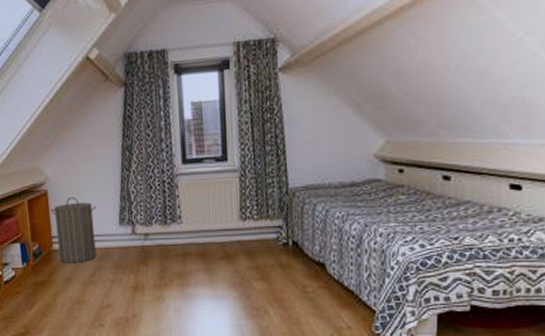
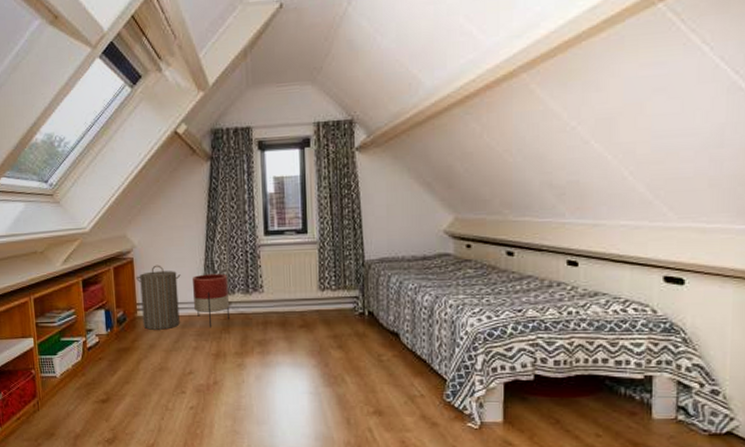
planter: none [109,204,147,259] -> present [193,273,229,327]

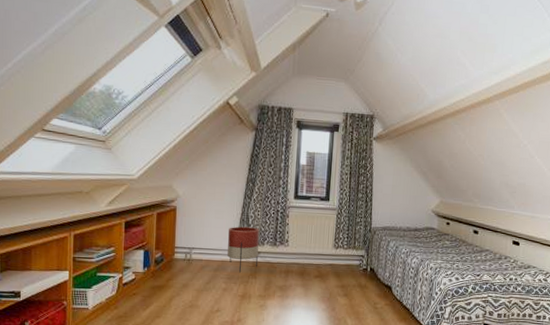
laundry hamper: present [136,265,181,330] -> none [177,214,219,272]

